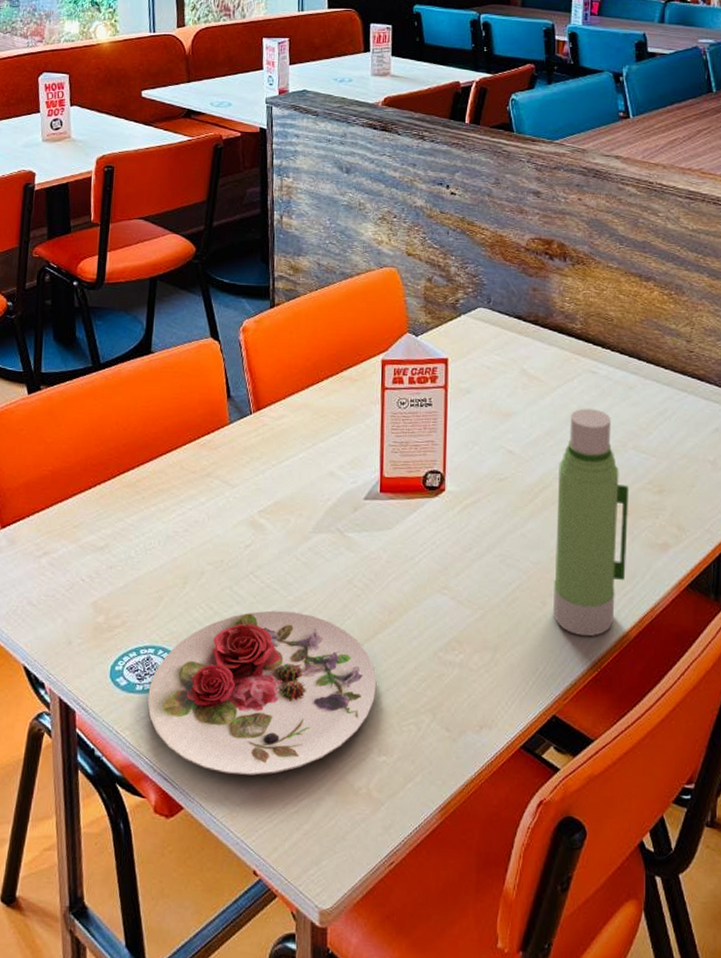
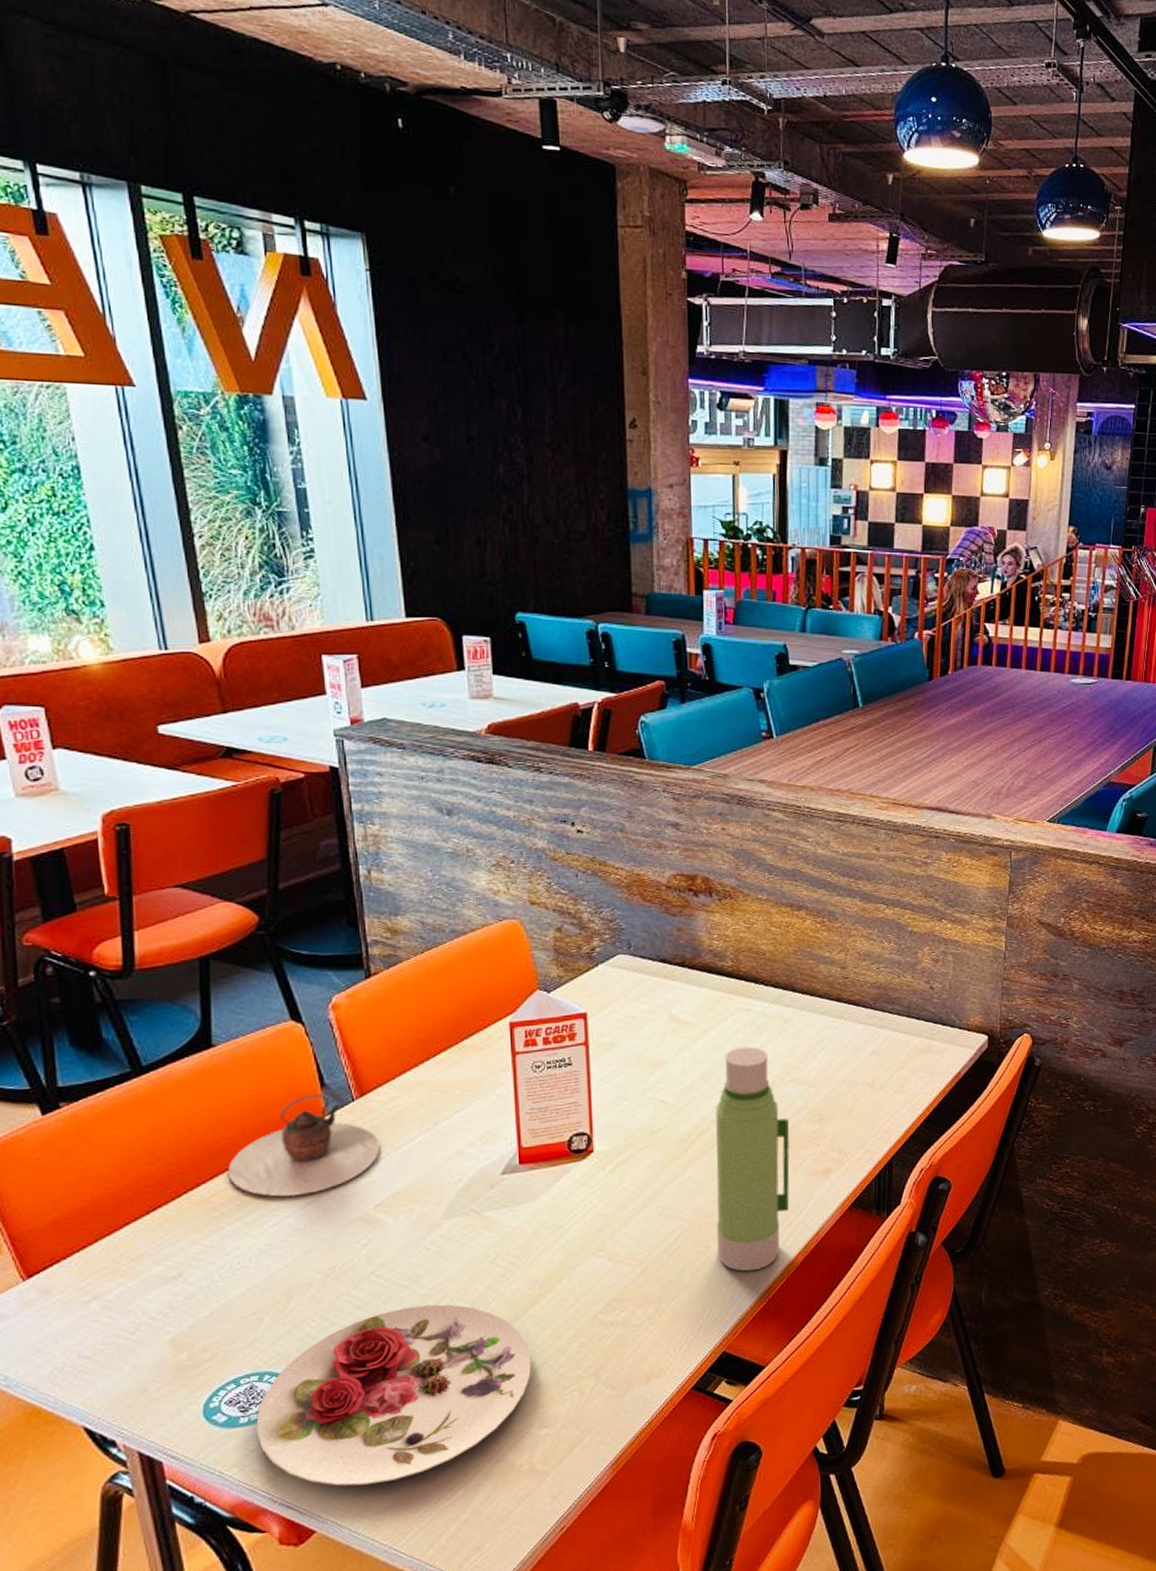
teapot: none [151,404,268,492] -> present [228,1095,380,1197]

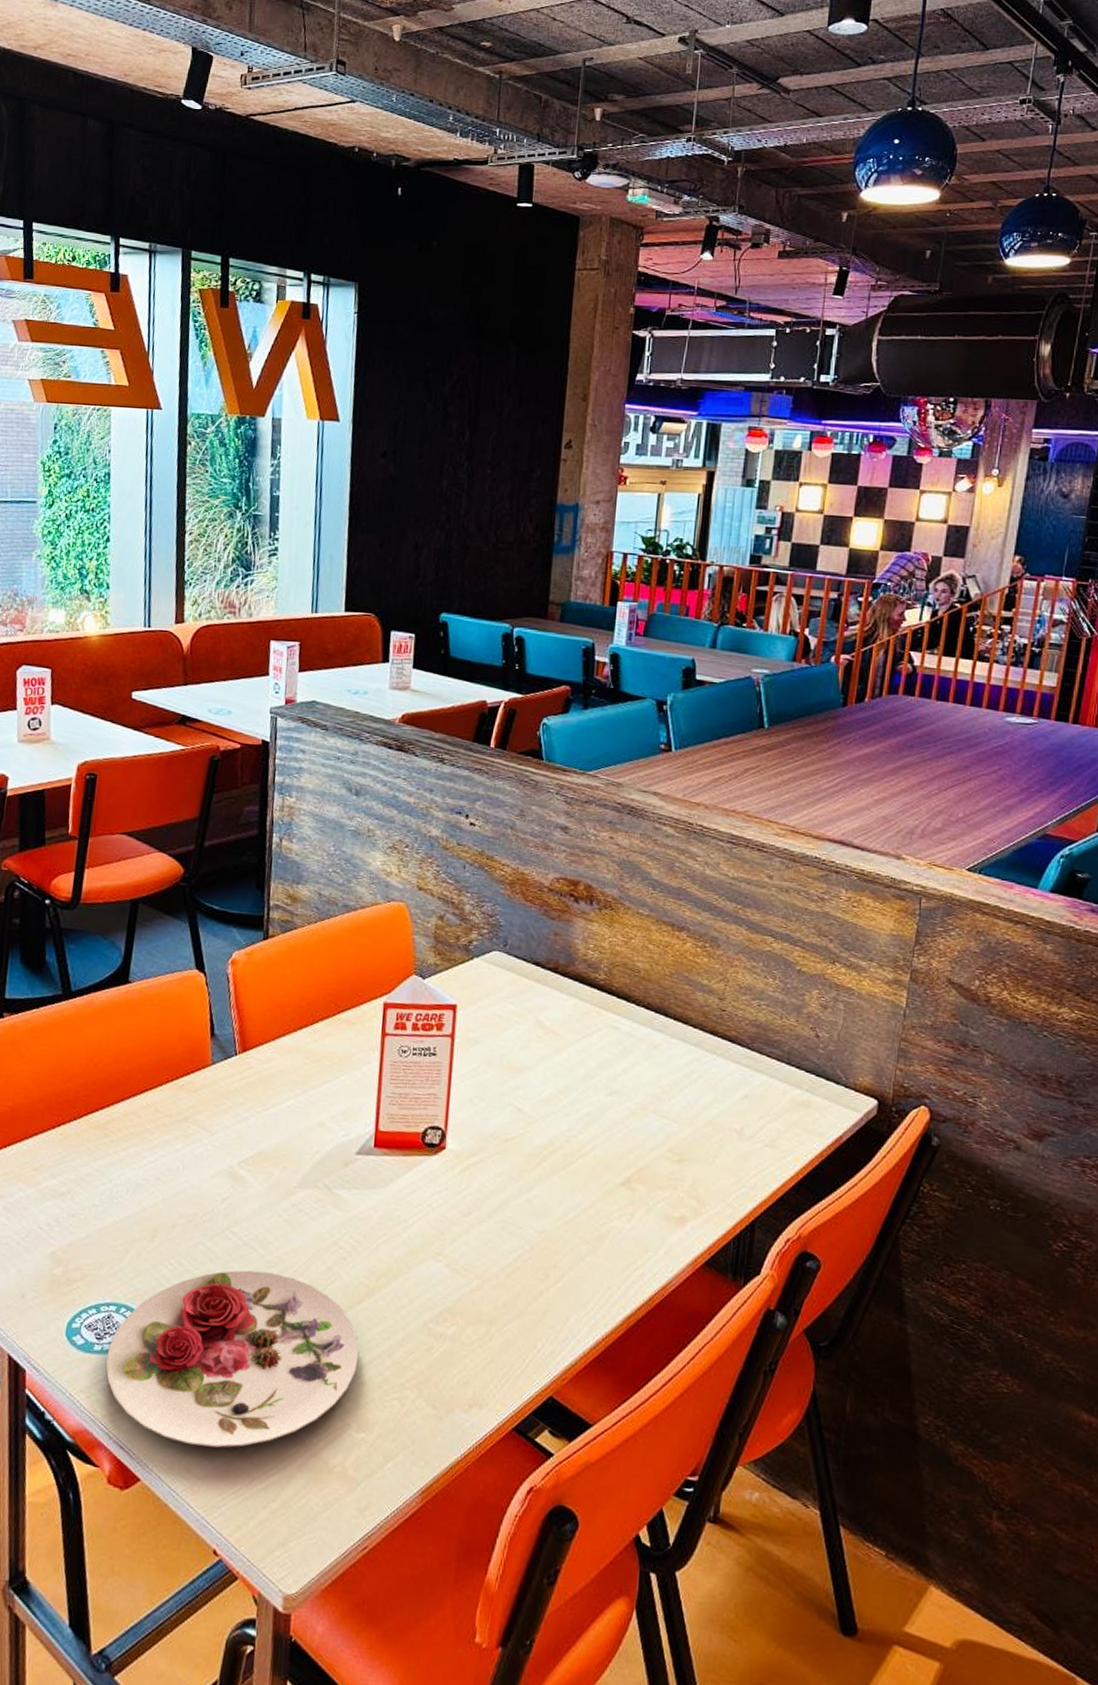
teapot: present [228,1095,380,1197] -> none [122,1042,253,1138]
water bottle: present [715,1046,790,1272] -> none [556,1066,647,1314]

